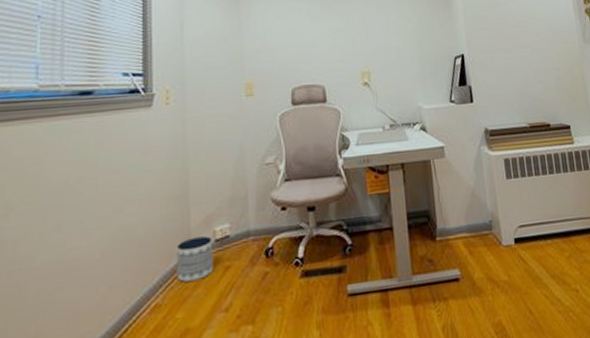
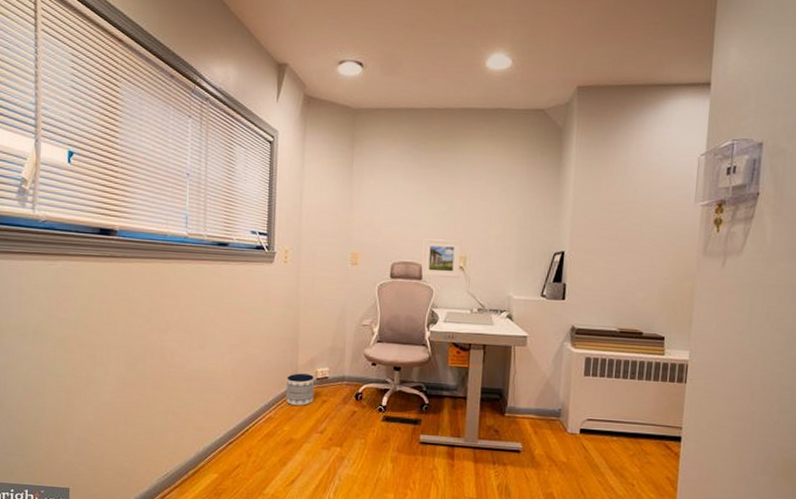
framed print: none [323,56,366,99] -> present [421,238,462,278]

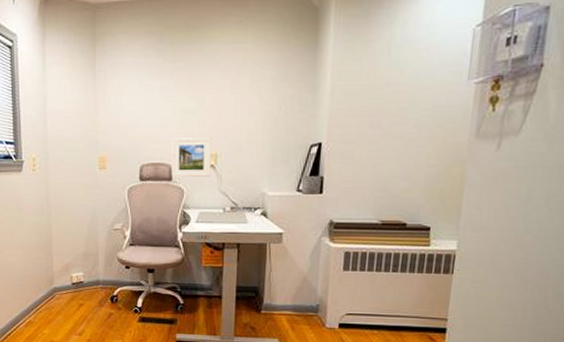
planter: present [285,373,315,406] -> none [43,279,71,310]

